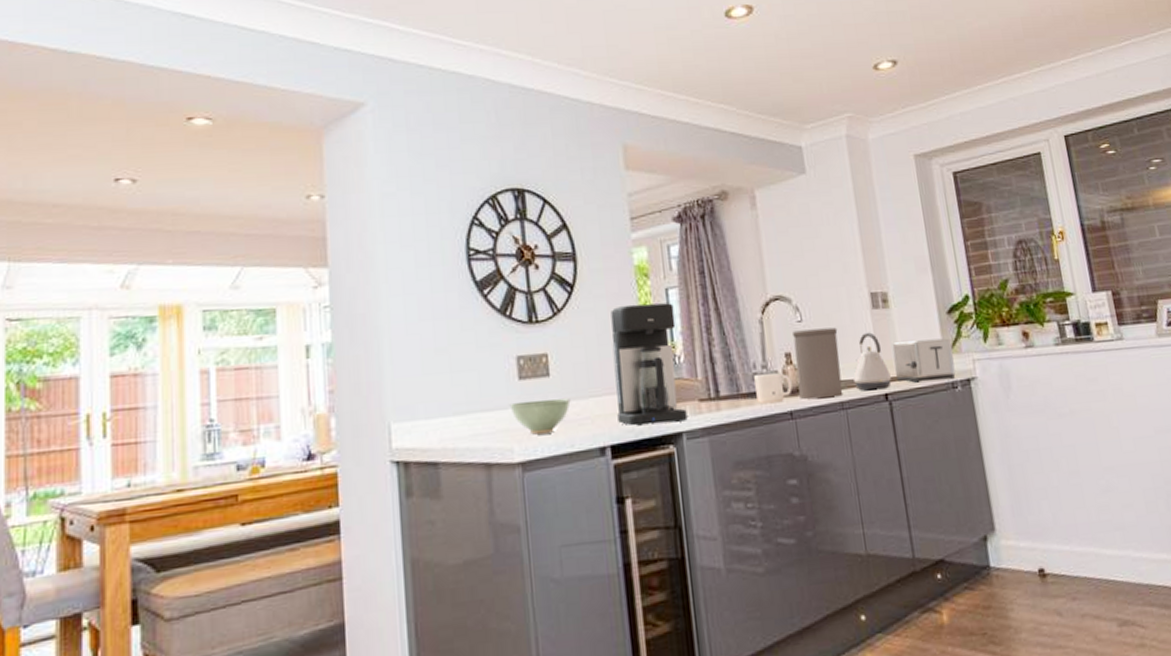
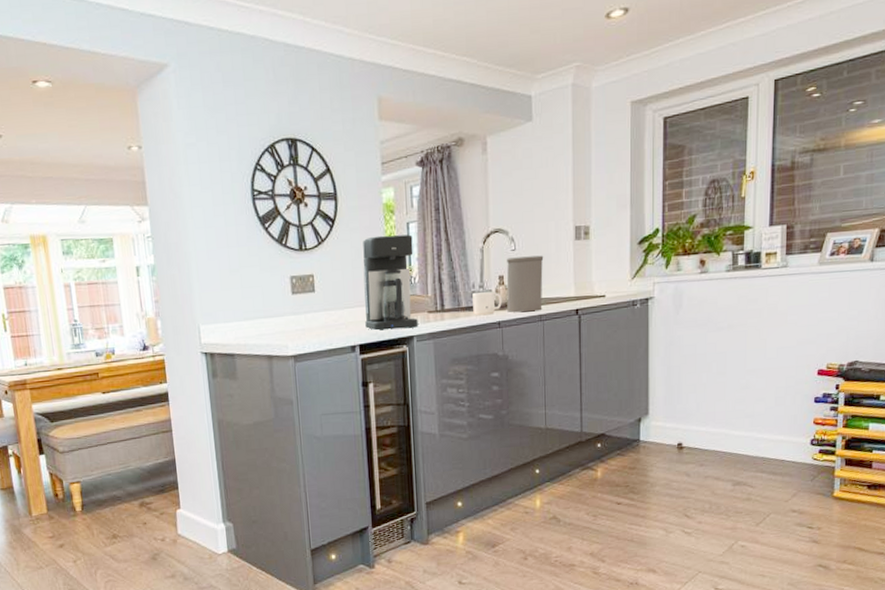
bowl: present [509,398,571,435] -> none [285,309,330,336]
kettle: present [853,332,892,392] -> none [552,259,584,307]
toaster: present [892,338,956,383] -> none [586,264,638,301]

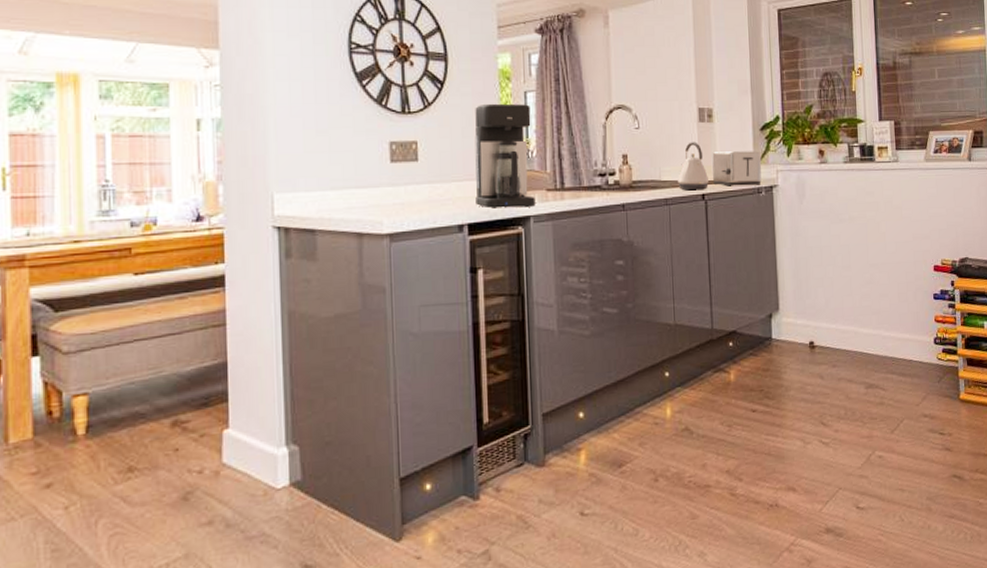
mug: present [472,292,502,316] -> none [595,171,626,197]
canister: present [506,255,544,313] -> none [630,135,668,196]
kettle: none [552,259,584,307] -> present [678,142,710,191]
toaster: none [586,264,638,301] -> present [712,150,762,186]

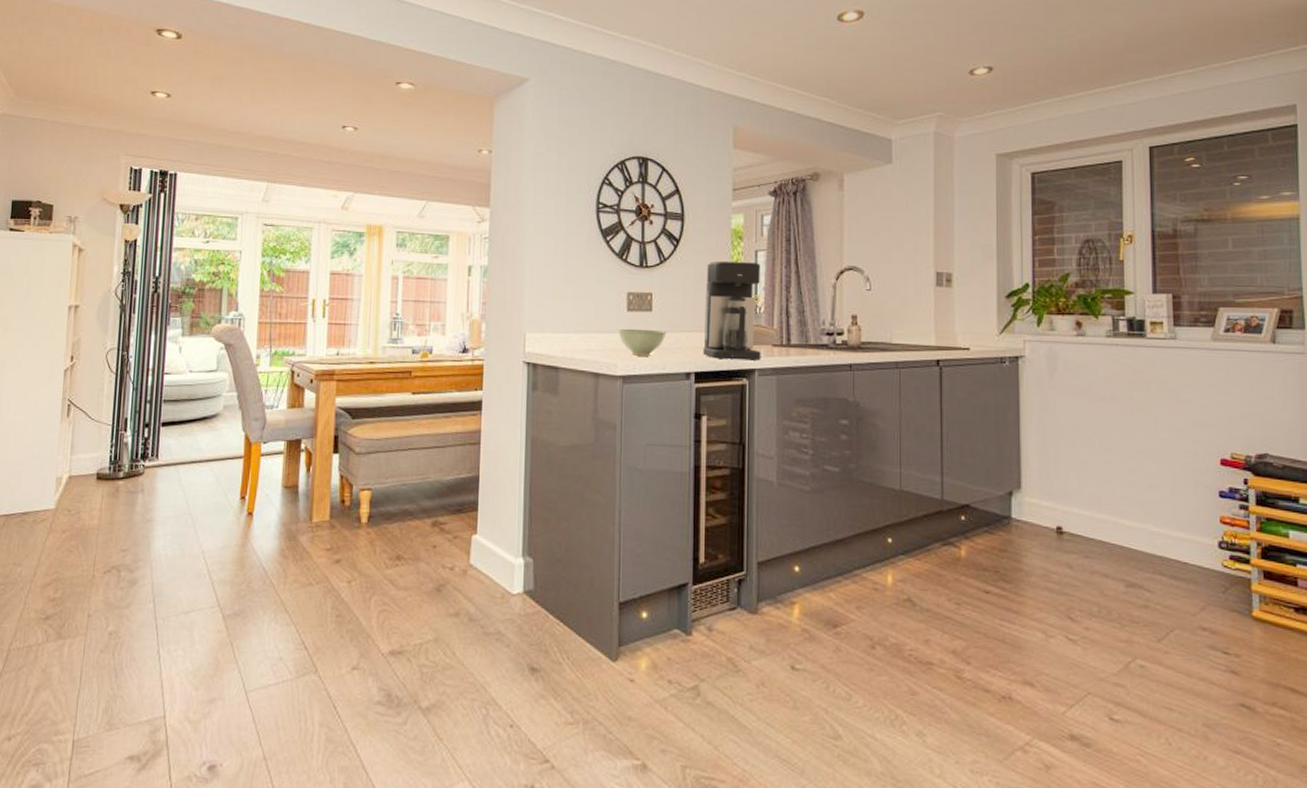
bowl: none [381,180,435,211] -> present [618,328,667,356]
kettle: present [678,142,710,191] -> none [910,306,946,356]
toaster: present [712,150,762,186] -> none [948,316,1007,355]

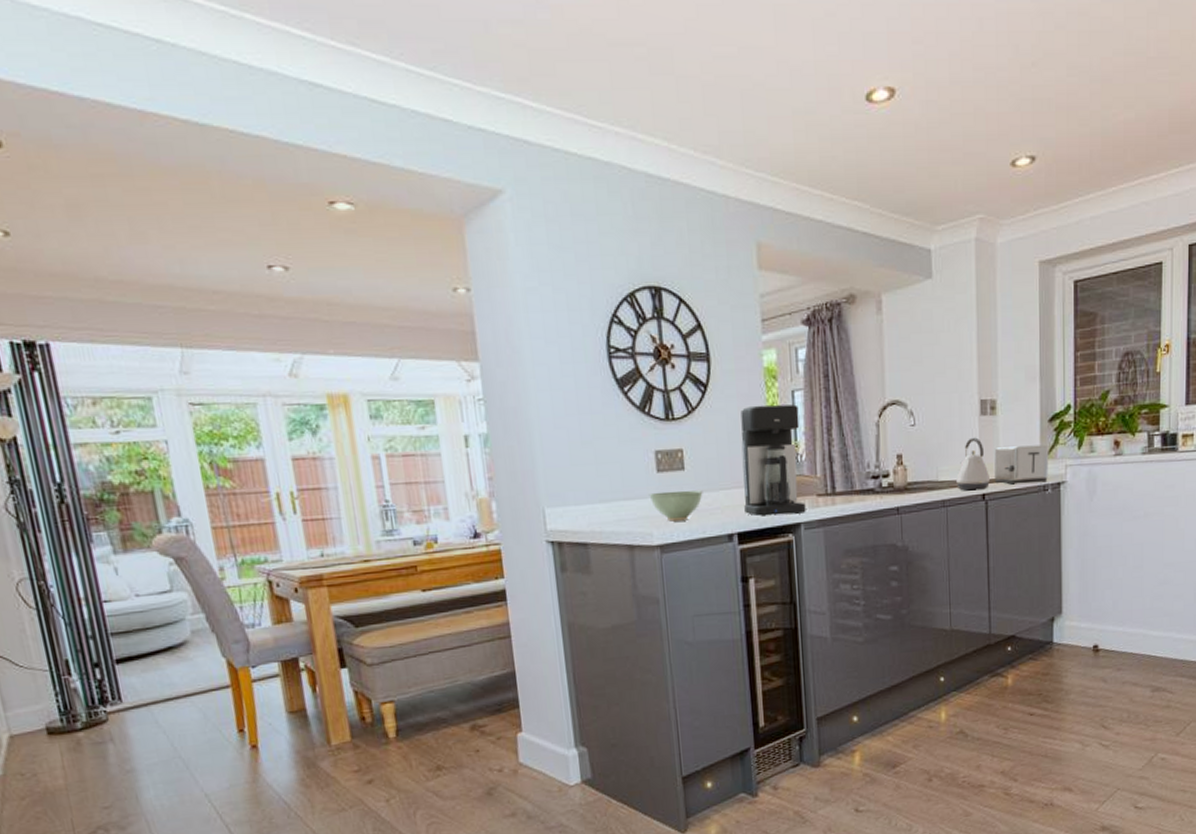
kettle: none [910,306,946,356] -> present [956,437,991,491]
toaster: none [948,316,1007,355] -> present [993,444,1049,485]

